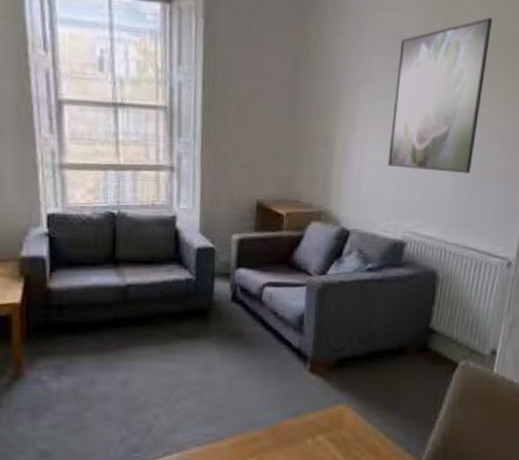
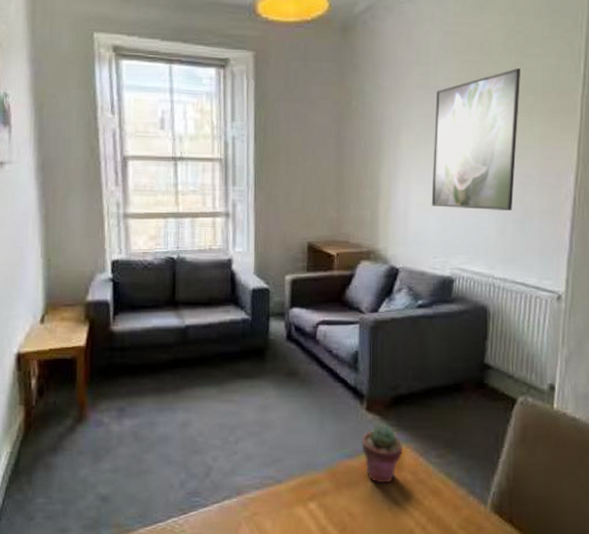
potted succulent: none [303,385,344,441] -> present [361,424,403,484]

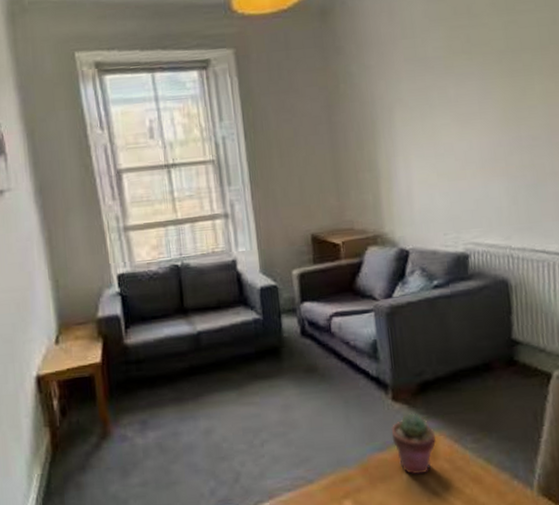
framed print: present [431,68,520,211] -> none [426,27,523,182]

